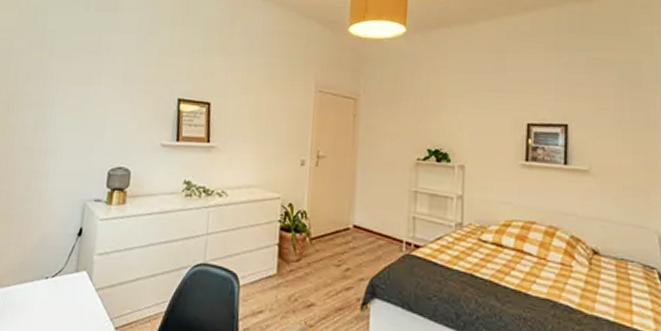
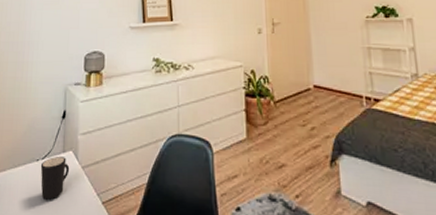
mug: none [48,276,82,321] -> present [40,157,70,200]

